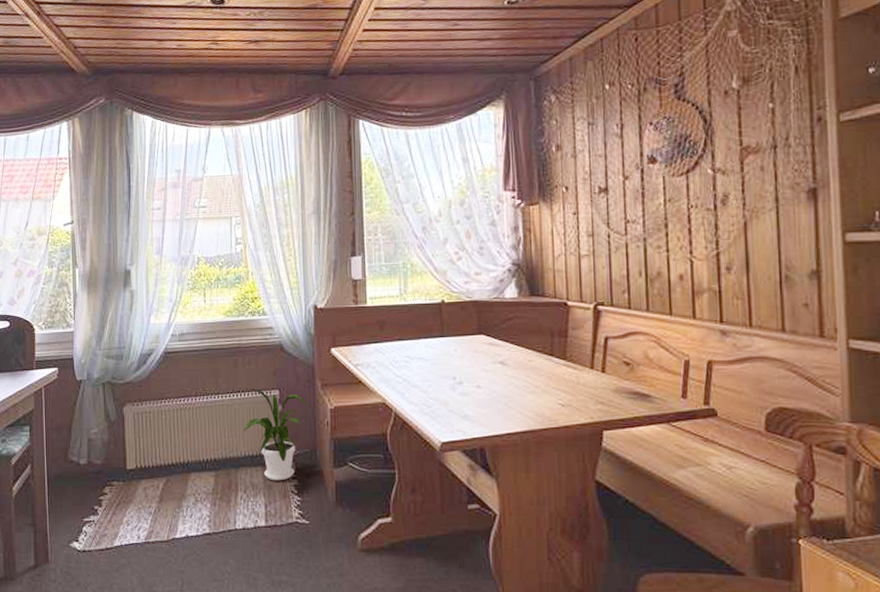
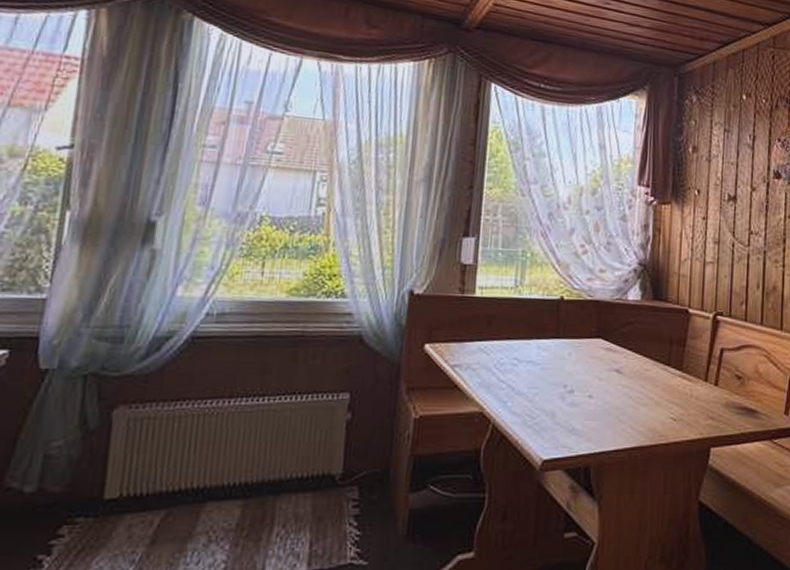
house plant: present [243,388,310,481] -> none [293,389,388,511]

